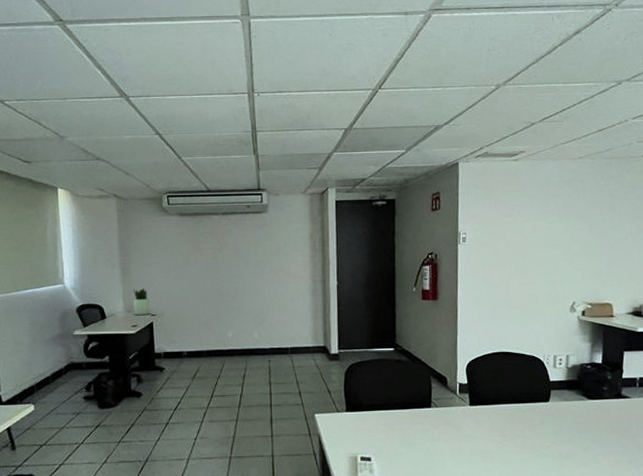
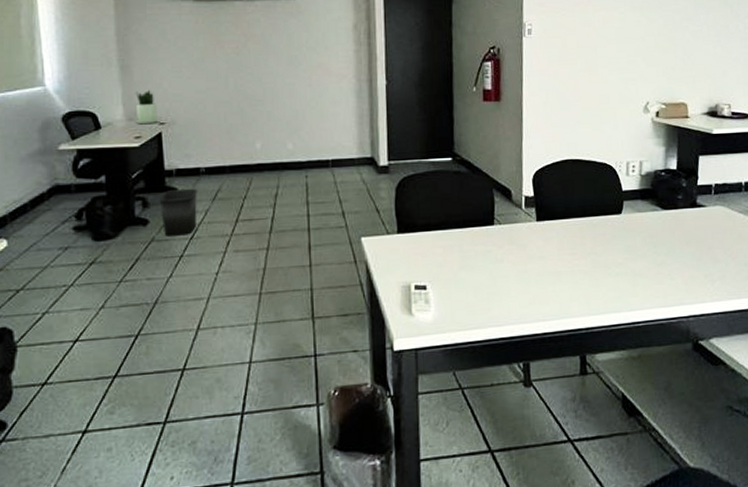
waste bin: none [149,368,181,407] -> present [158,188,198,236]

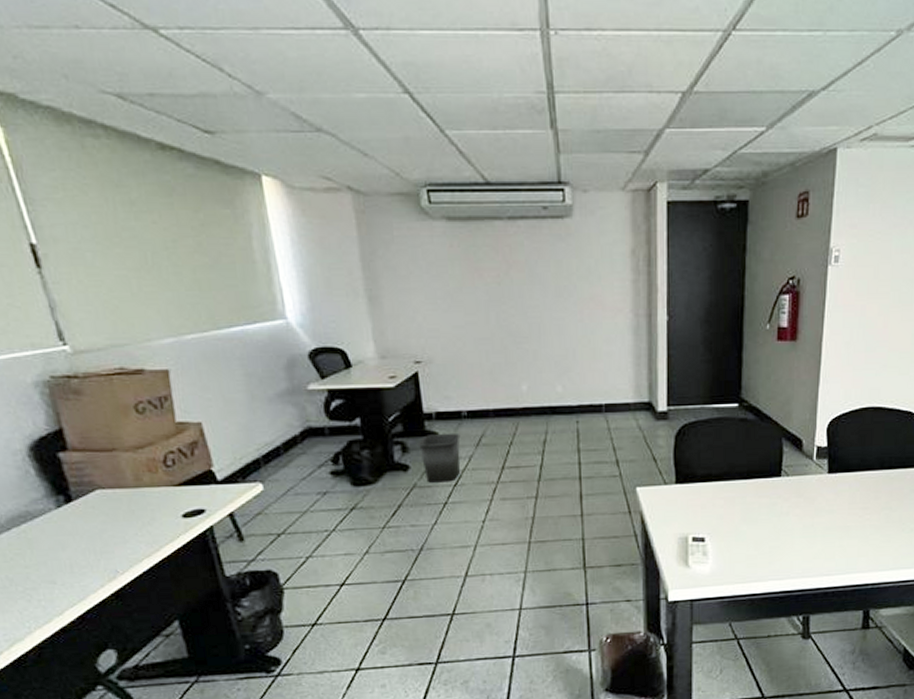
planter: present [135,89,160,125] -> none [386,323,416,363]

